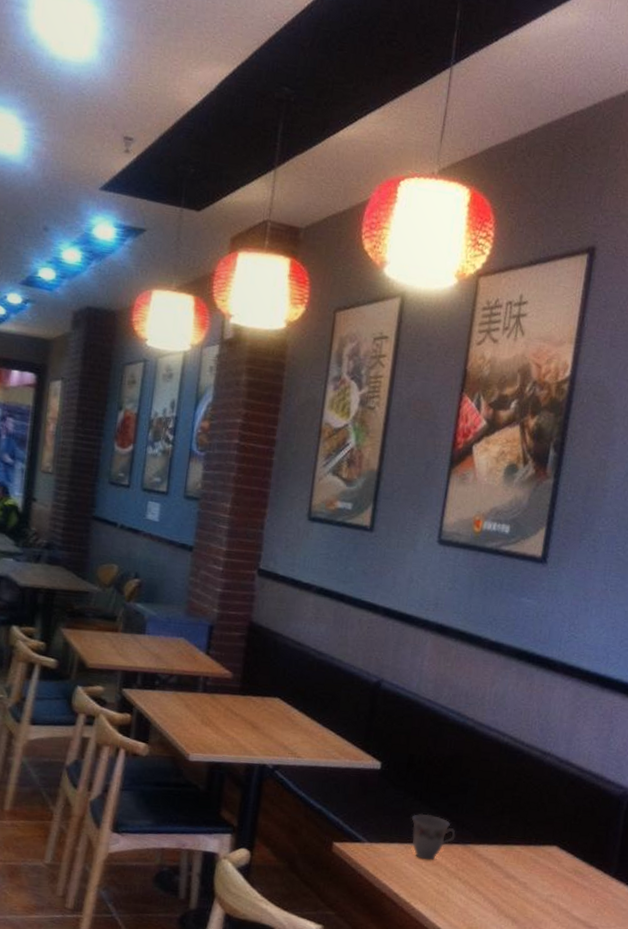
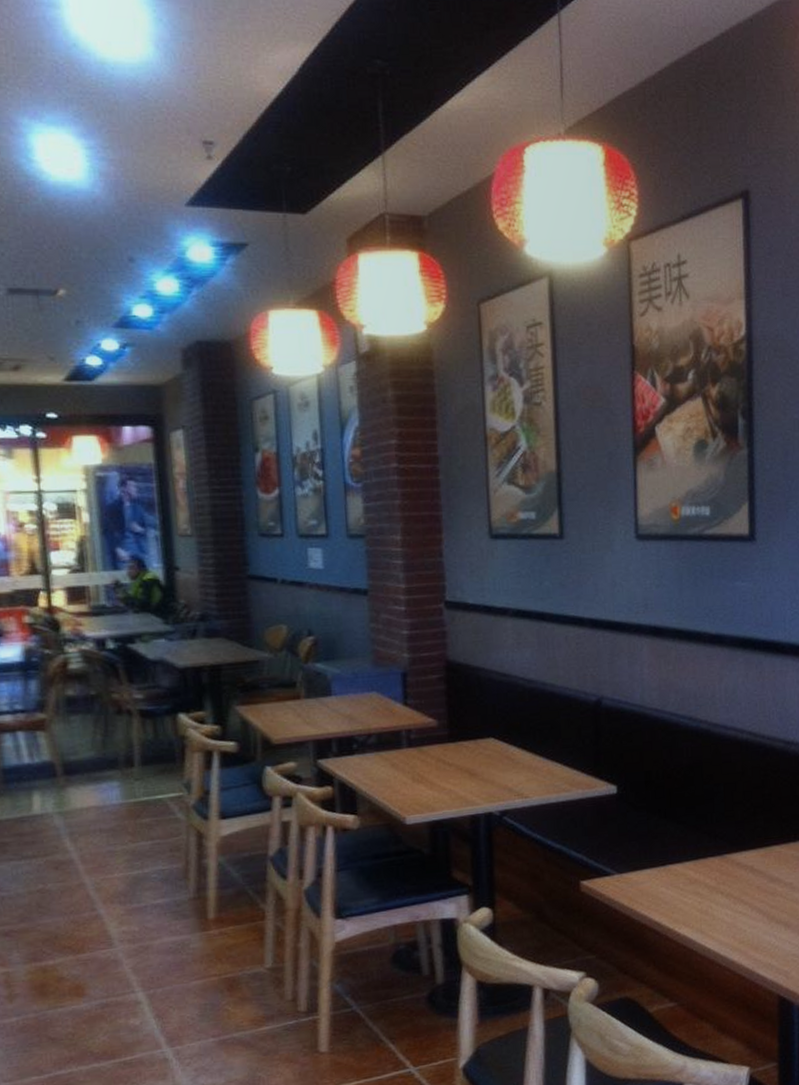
teacup: present [411,813,456,860] -> none [659,831,710,881]

